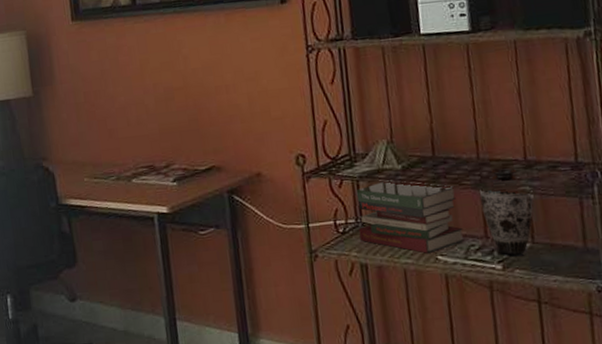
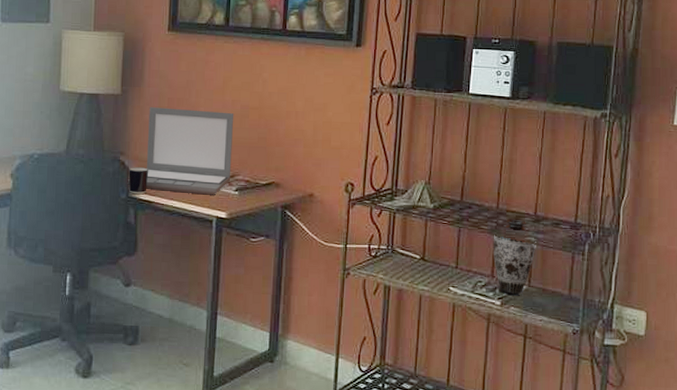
laptop: none [54,97,166,194] -> present [127,107,234,195]
mug: none [54,170,77,201] -> present [128,167,149,195]
books: present [356,180,465,253] -> none [388,216,474,283]

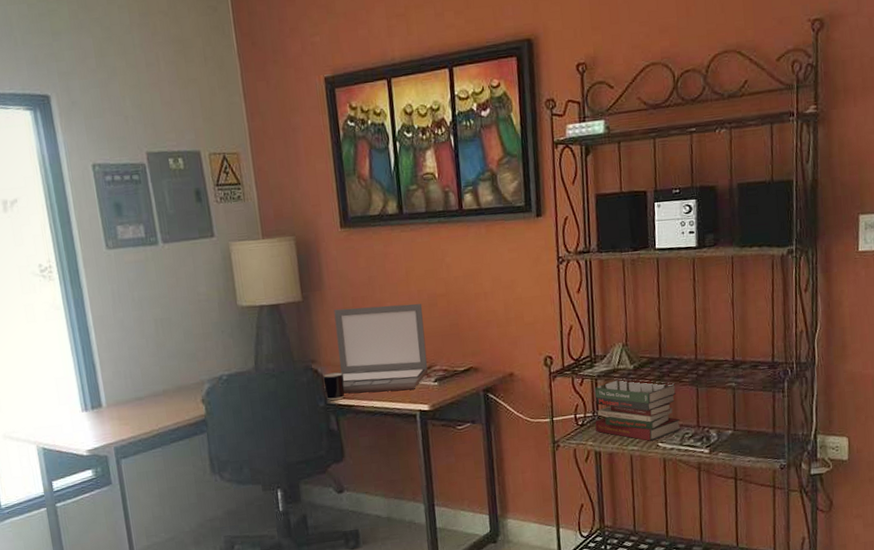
books: none [388,216,474,283] -> present [594,378,681,441]
decorative vase: present [492,218,536,296] -> none [695,367,738,442]

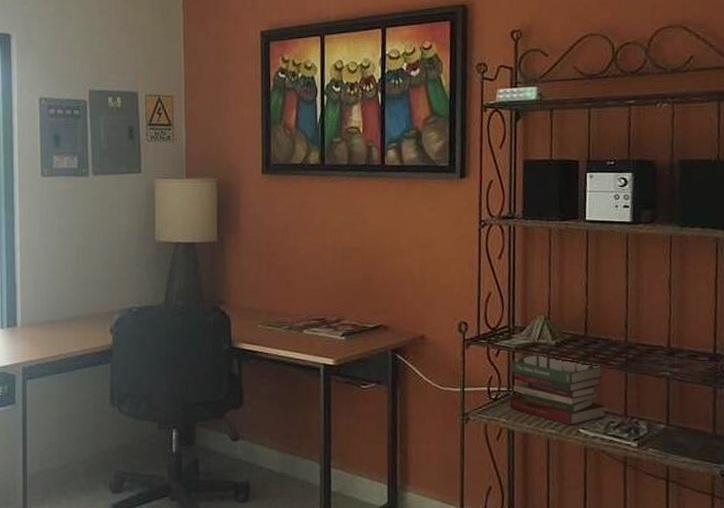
laptop: present [323,303,429,394] -> none [229,253,337,342]
mug: present [323,372,345,401] -> none [230,316,251,345]

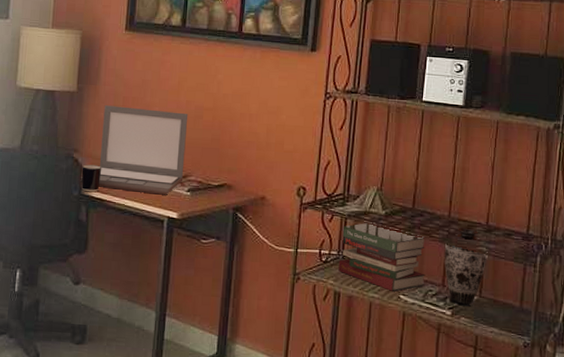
laptop: none [229,253,337,342] -> present [80,105,189,195]
mug: none [230,316,251,345] -> present [81,164,102,193]
decorative vase: none [623,352,673,436] -> present [444,227,488,306]

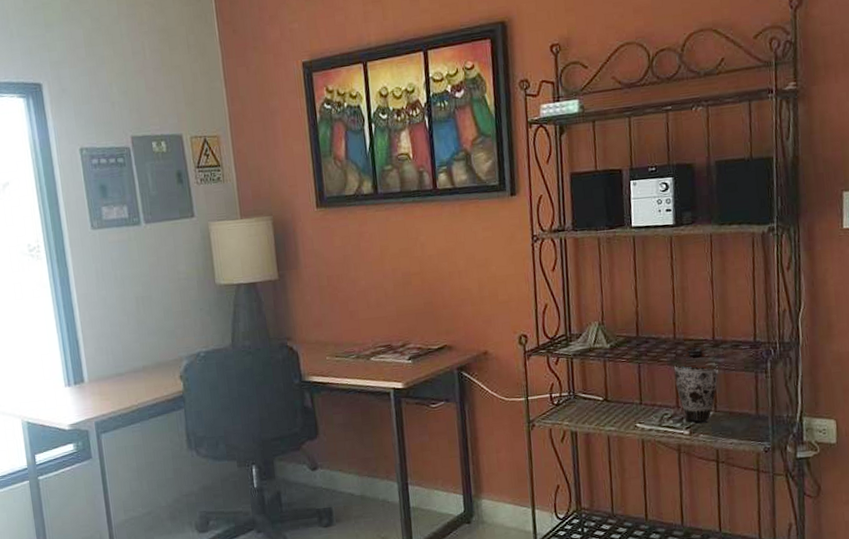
laptop: present [80,105,189,195] -> none [298,282,403,371]
mug: present [81,164,102,193] -> none [298,349,320,378]
books: present [338,222,425,291] -> none [570,357,660,422]

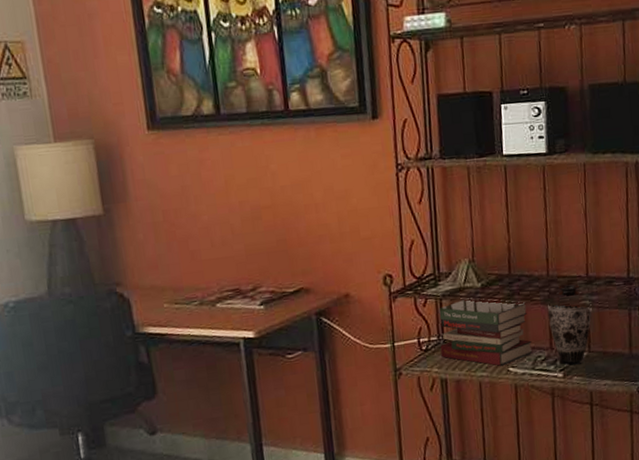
books: none [570,357,660,422] -> present [439,297,533,366]

